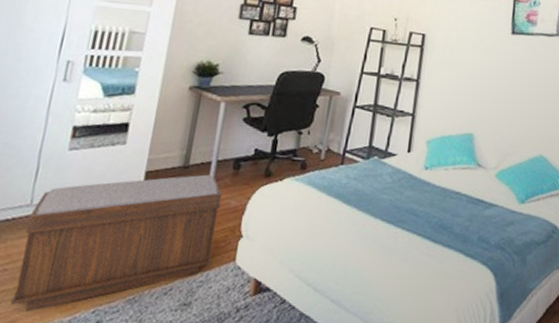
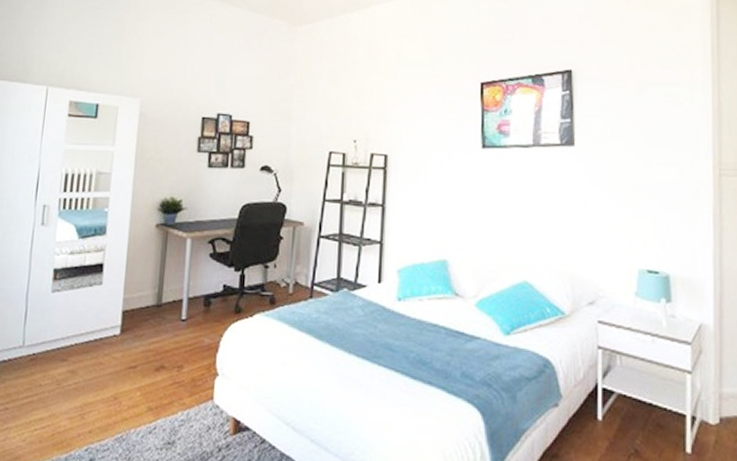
bench: present [11,174,222,312] -> none [14,312,195,449]

